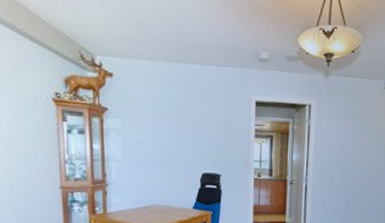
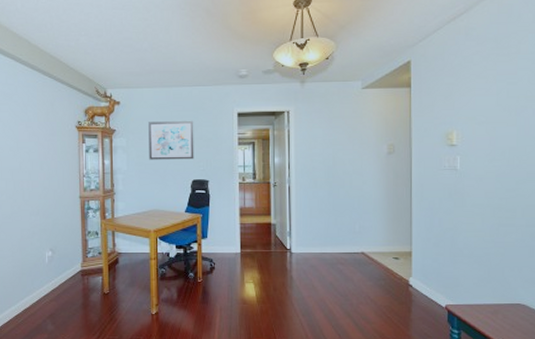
wall art: none [150,102,206,151] -> present [149,120,194,160]

